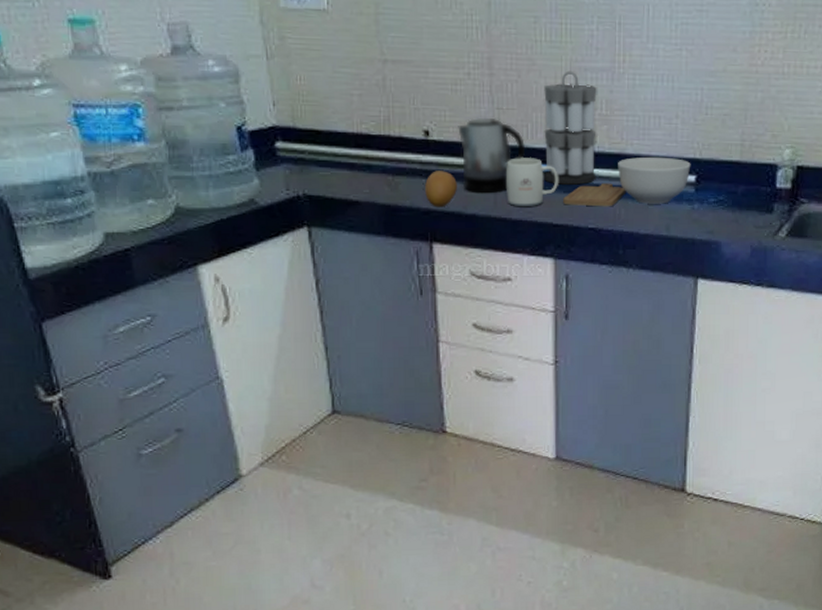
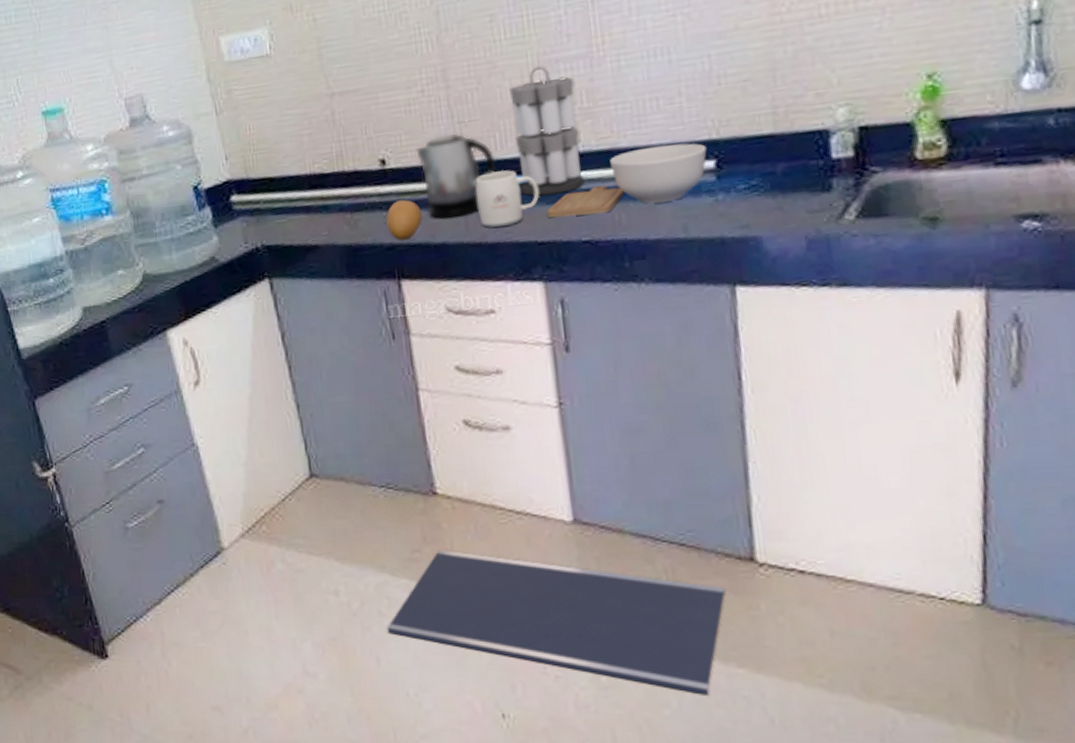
door mat: none [391,480,662,593] -> present [387,550,726,695]

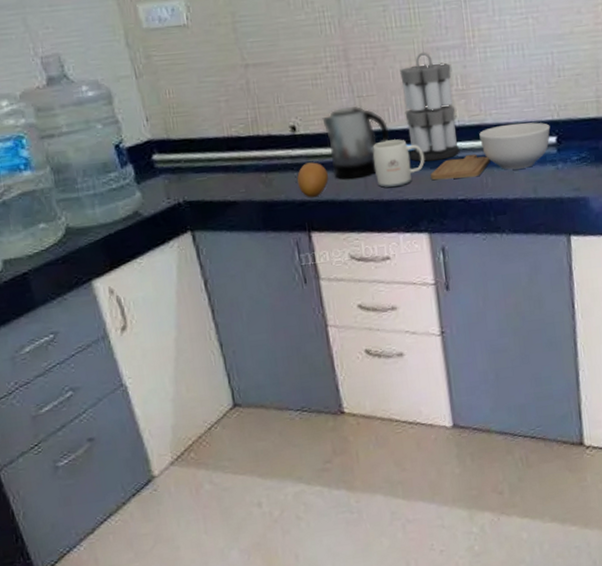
door mat: present [387,550,726,695] -> none [304,459,564,550]

